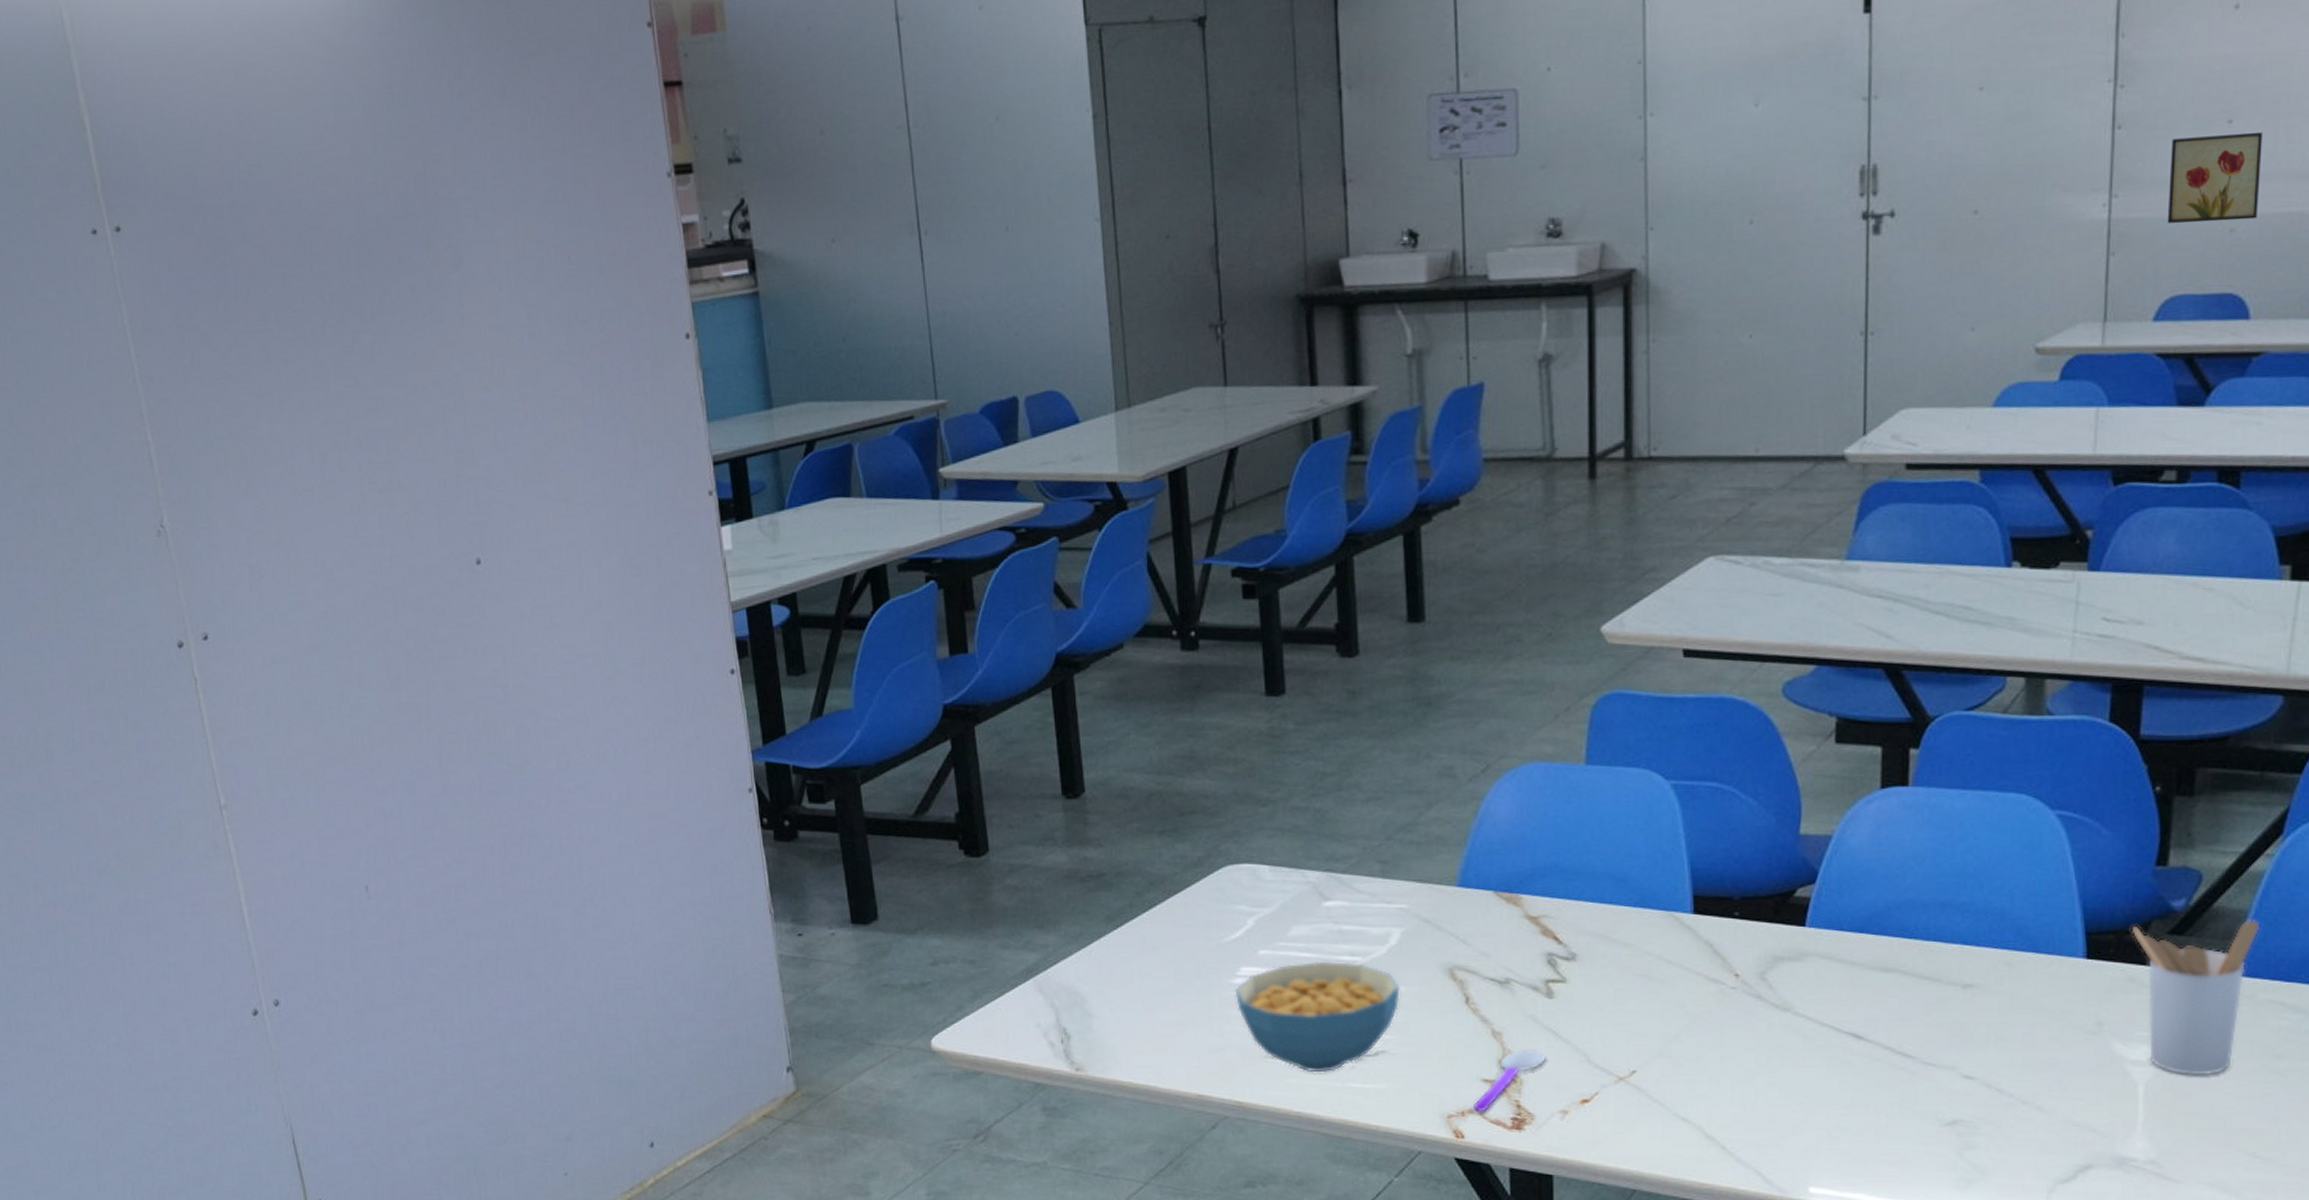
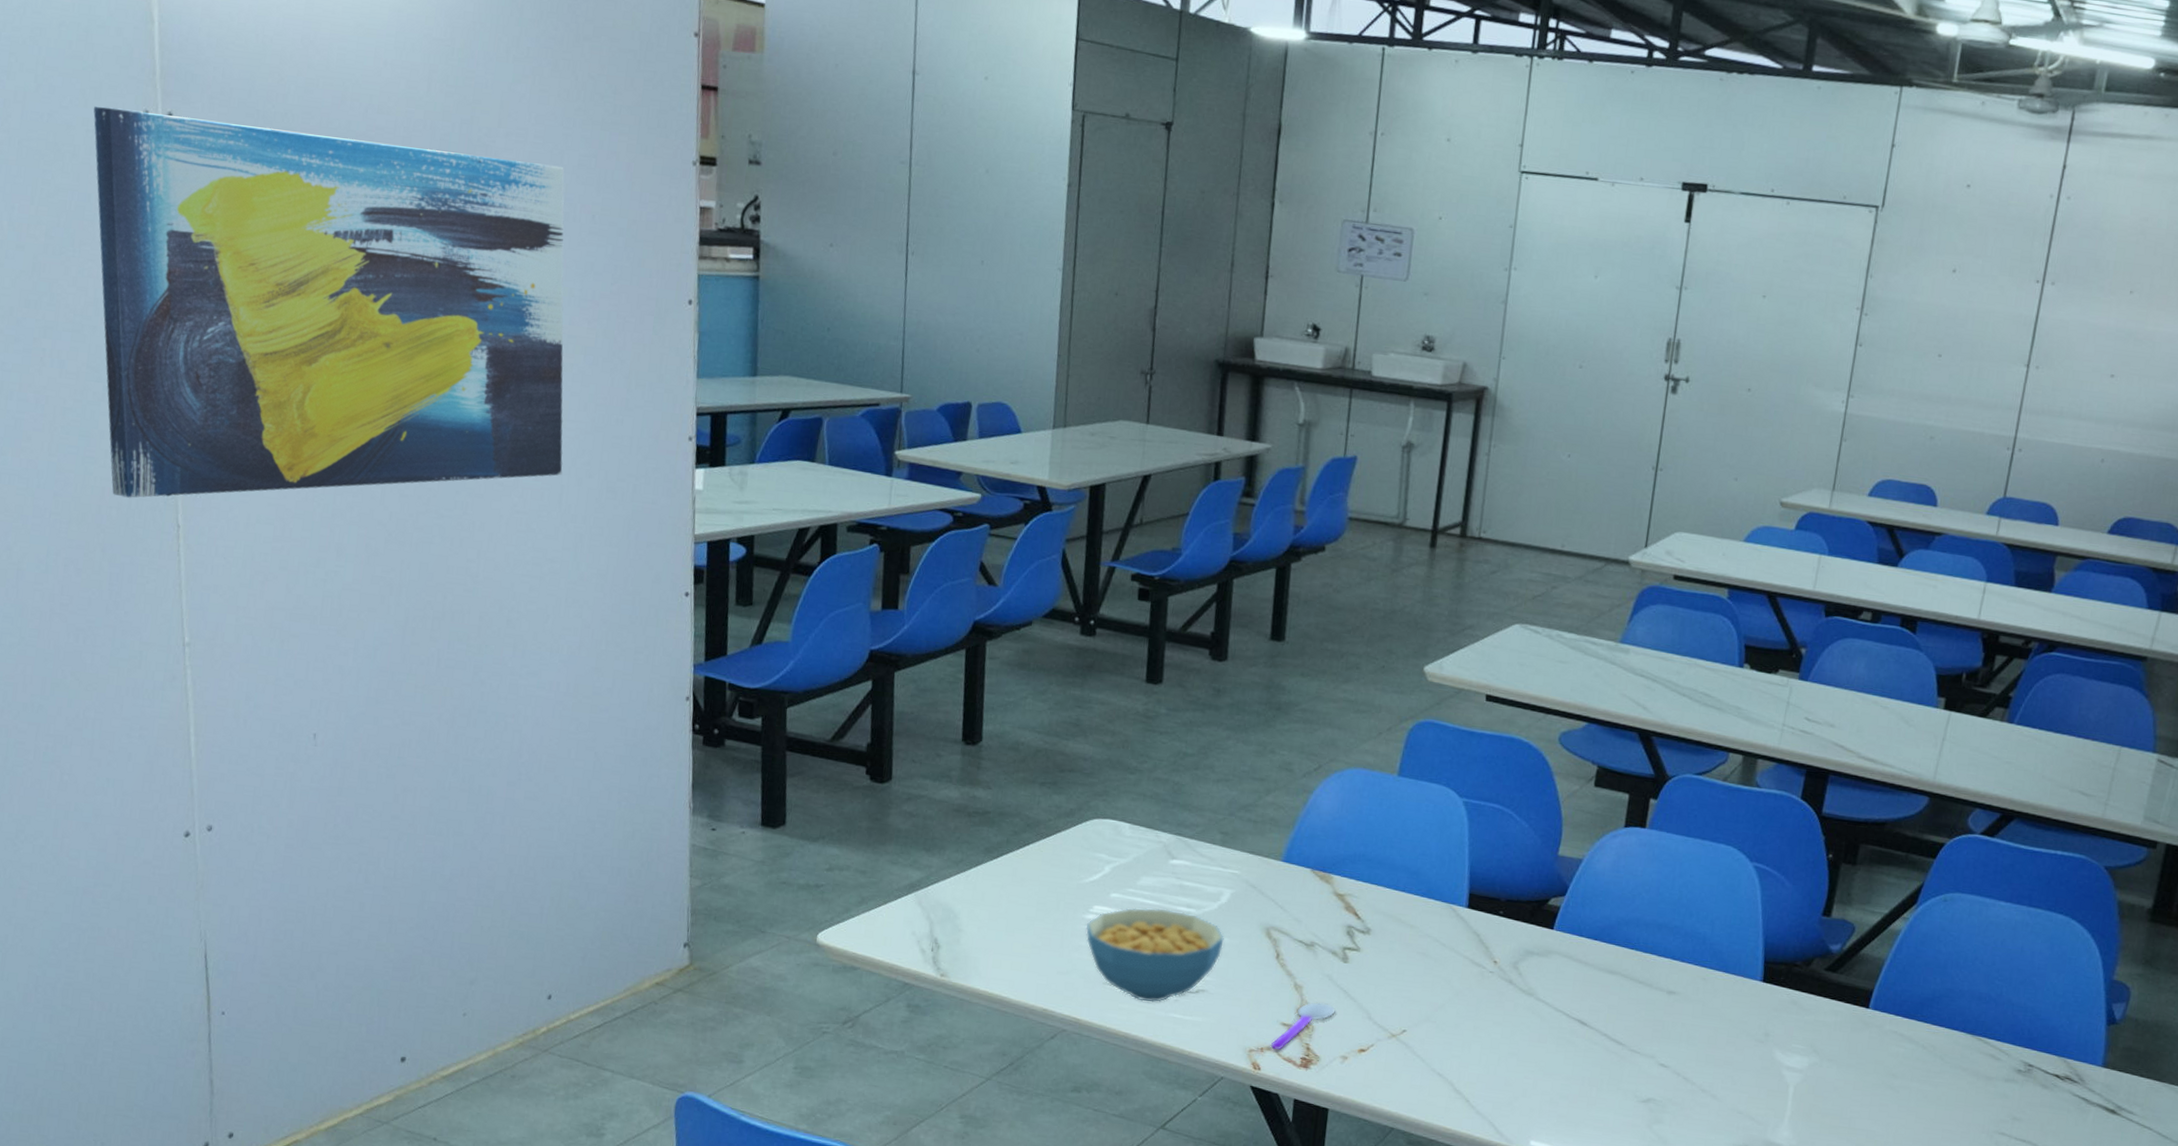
wall art: none [42,206,579,657] -> present [93,105,565,498]
utensil holder: present [2131,918,2261,1076] -> none [1798,960,1893,1085]
wall art: present [2167,131,2263,224] -> none [1886,361,1962,432]

